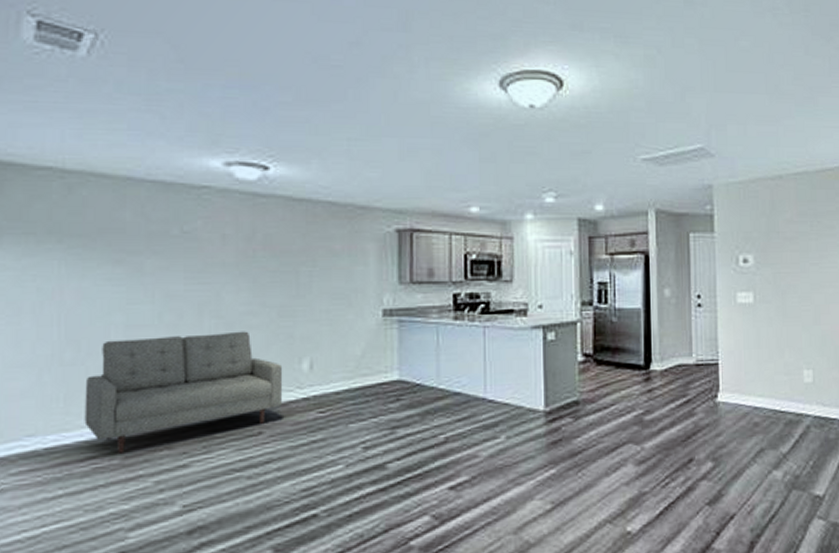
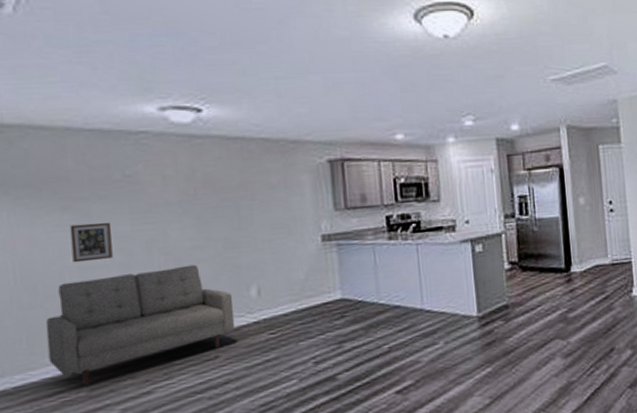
picture frame: none [120,279,164,320] -> present [69,222,113,263]

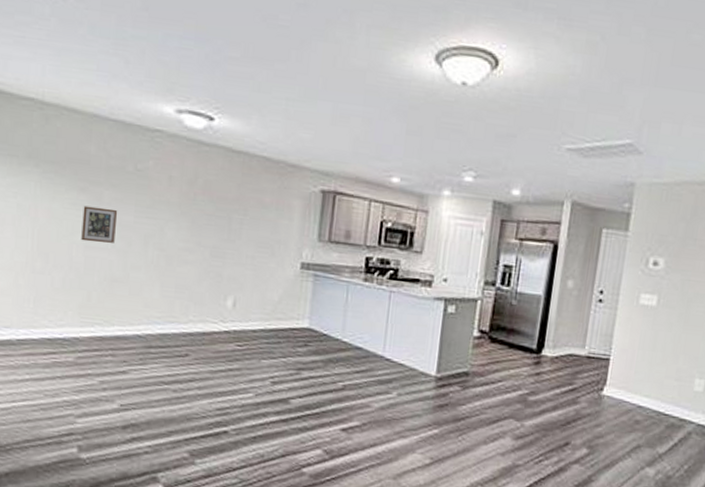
sofa: present [45,264,235,387] -> none [48,257,211,353]

